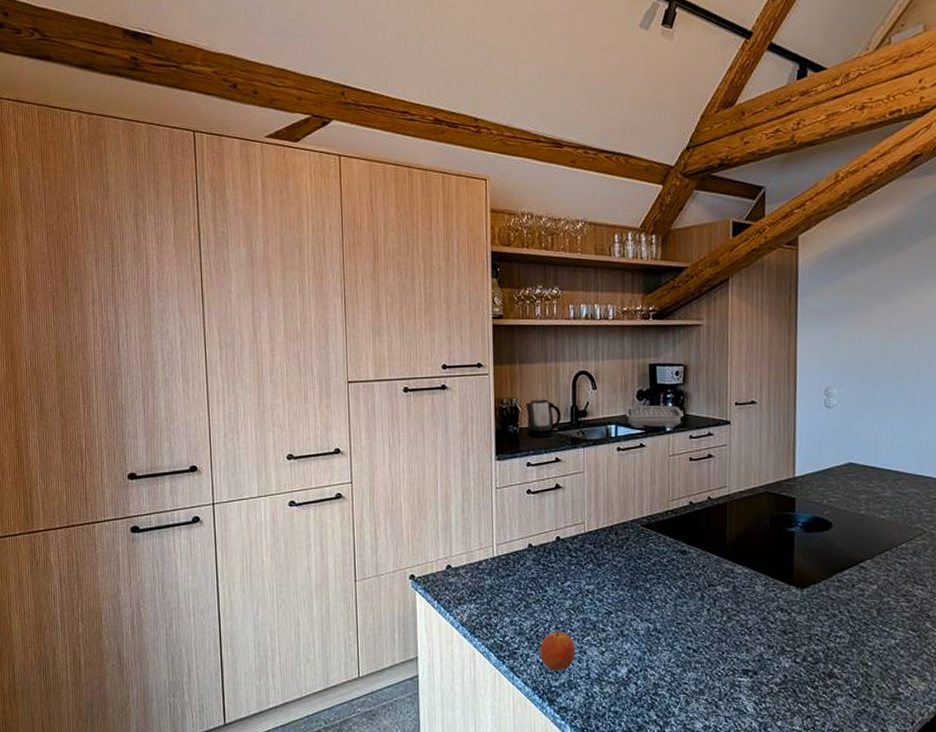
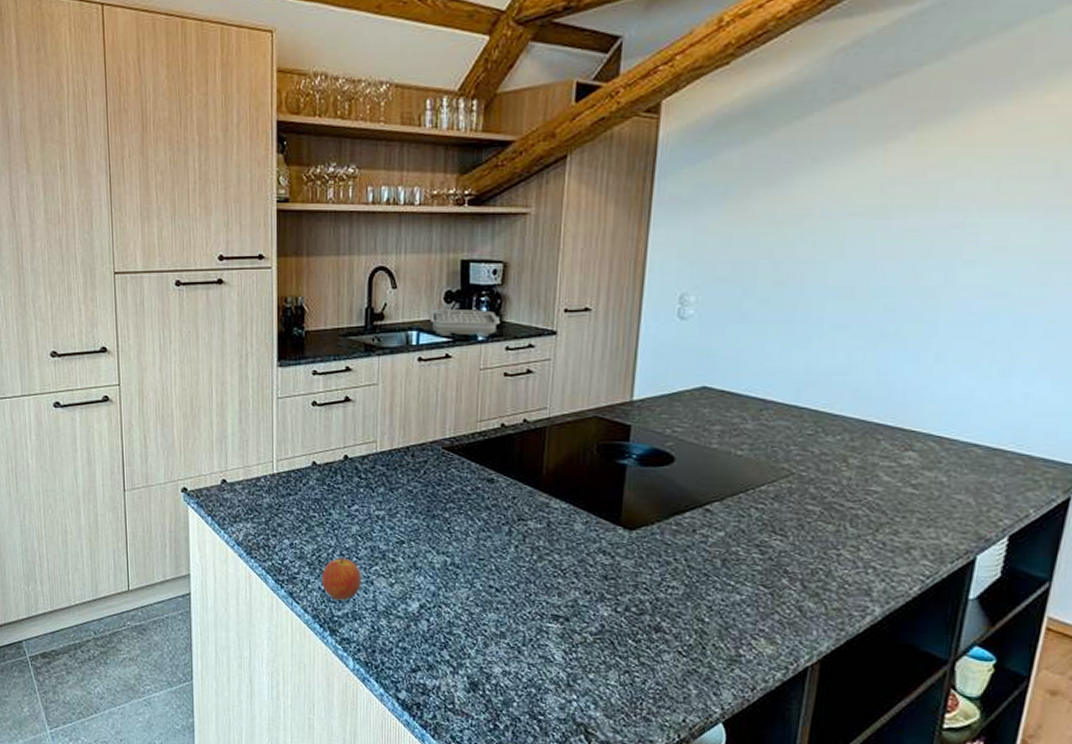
kettle: present [526,398,561,438] -> none [313,297,354,344]

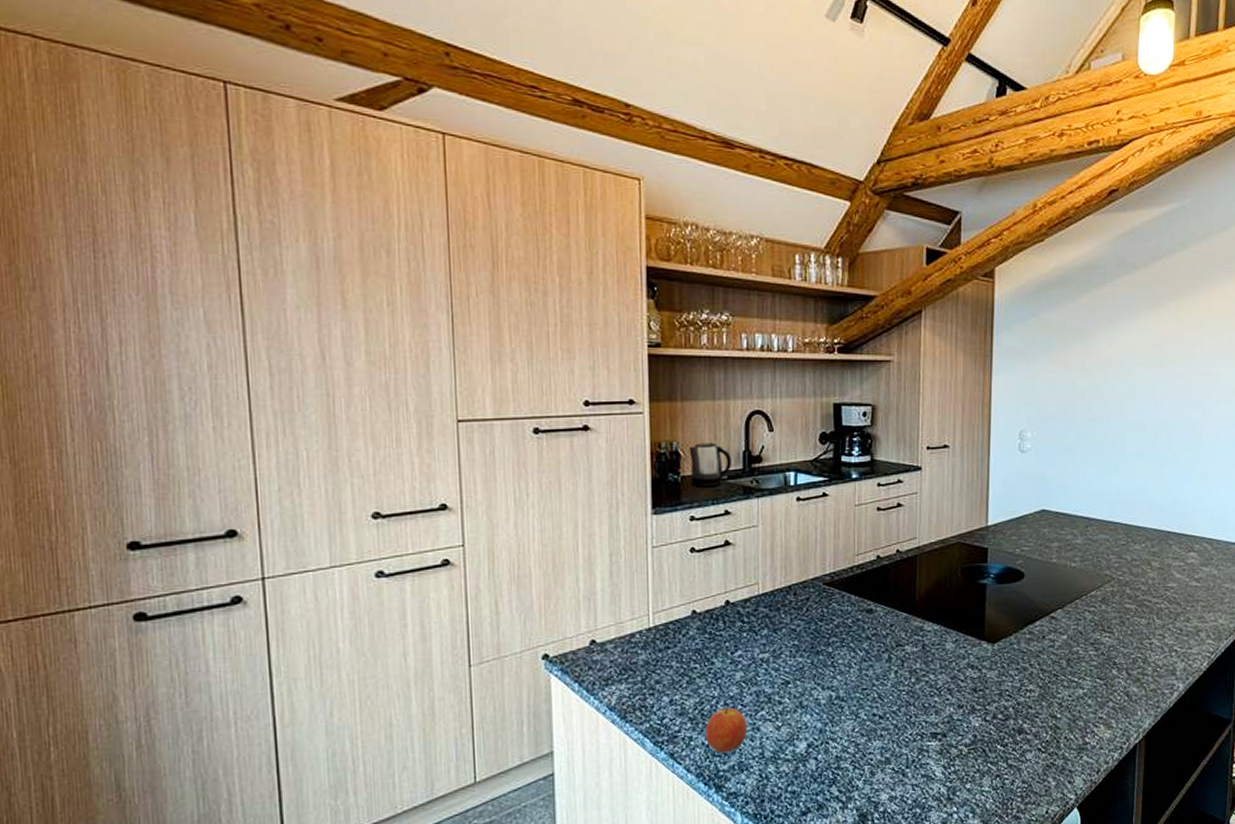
kettle: none [313,297,354,344] -> present [689,441,732,488]
dish rack: present [428,309,501,338] -> none [804,449,872,476]

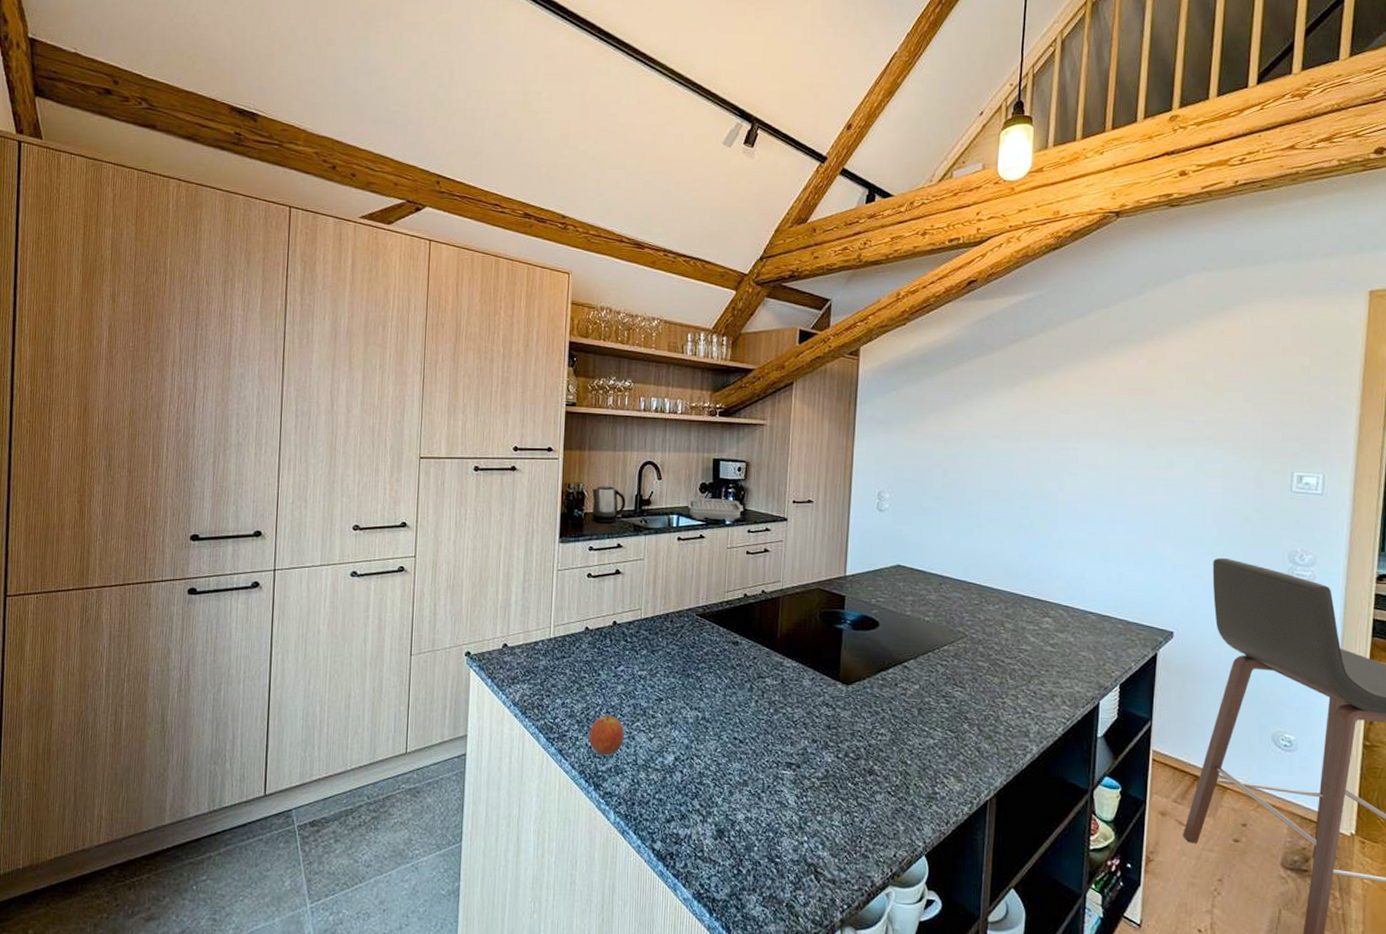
dish rack: none [804,449,872,476] -> present [686,498,744,522]

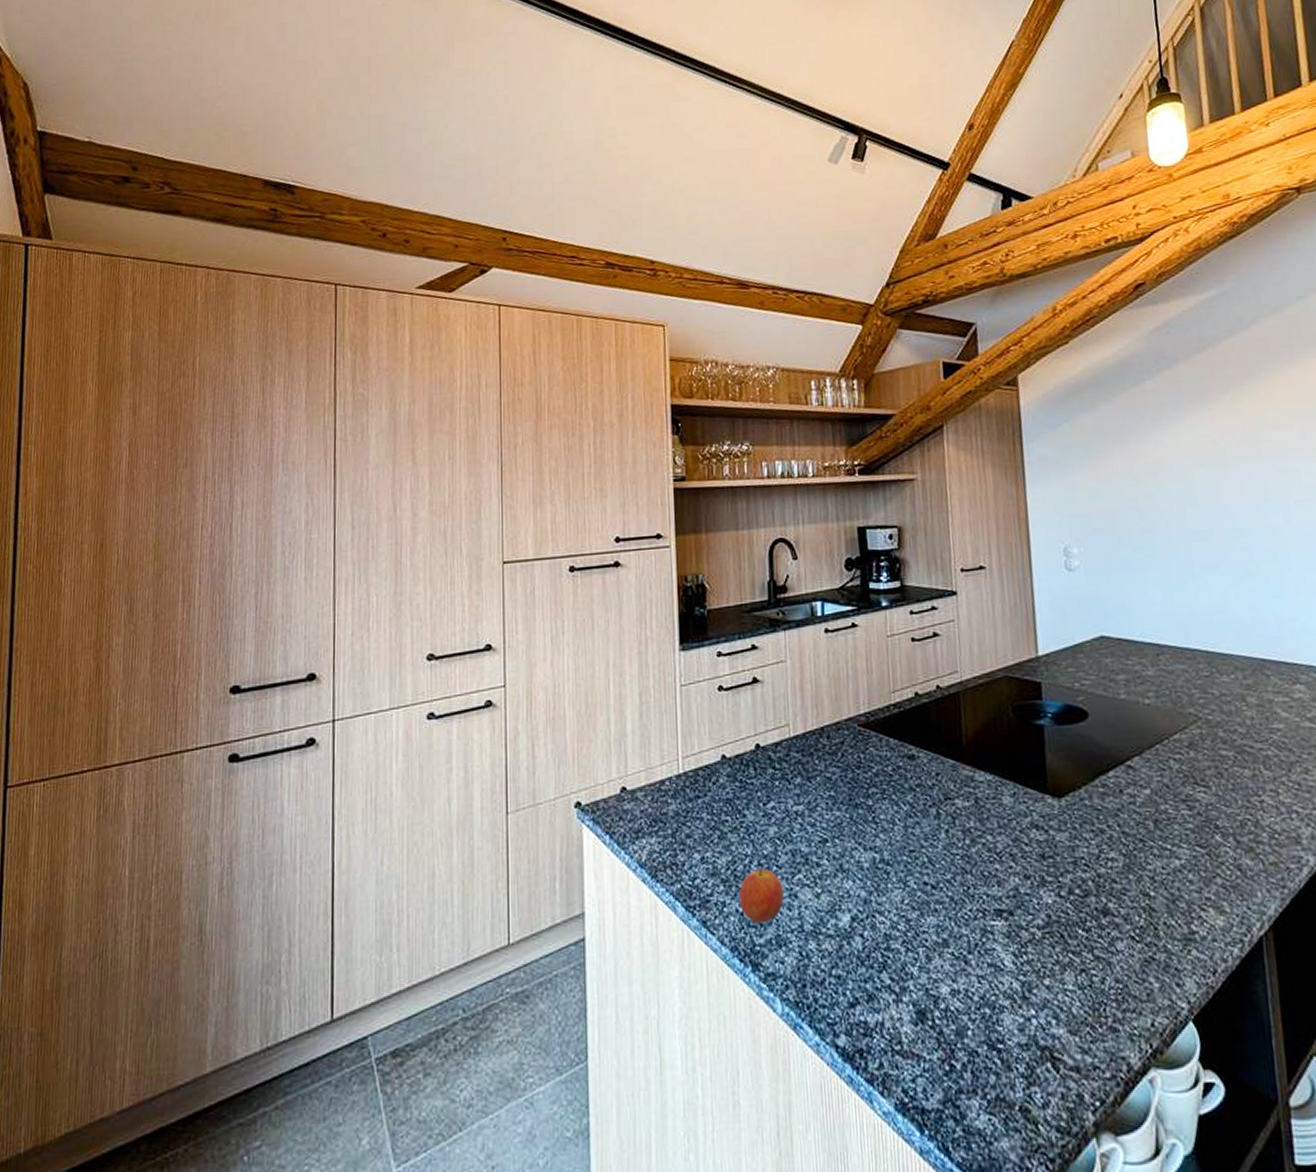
kettle: present [592,485,626,524] -> none [714,573,757,622]
dish rack: present [686,498,744,522] -> none [830,575,902,605]

